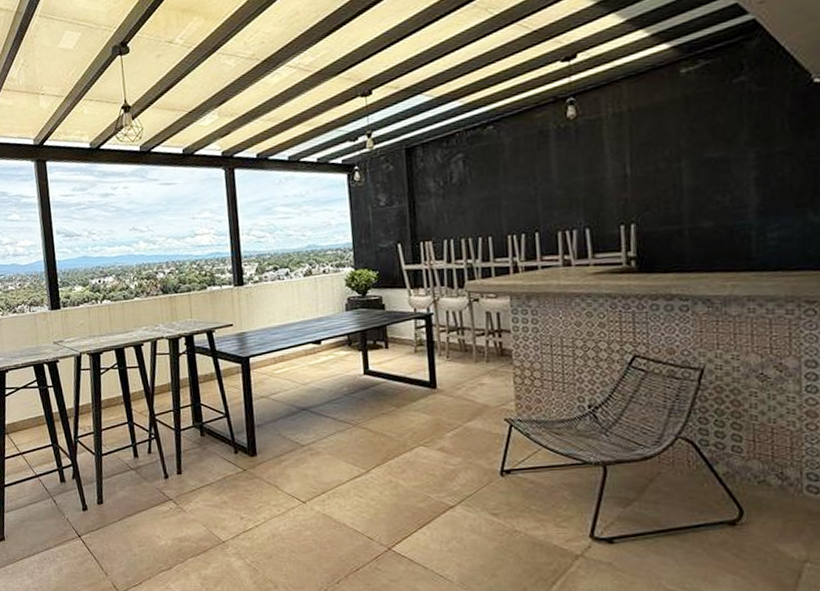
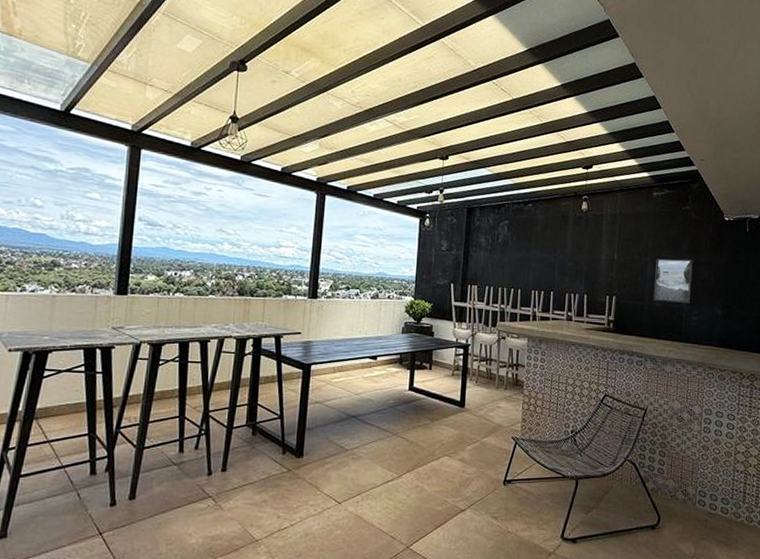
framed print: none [696,151,762,221] -> present [653,258,693,303]

